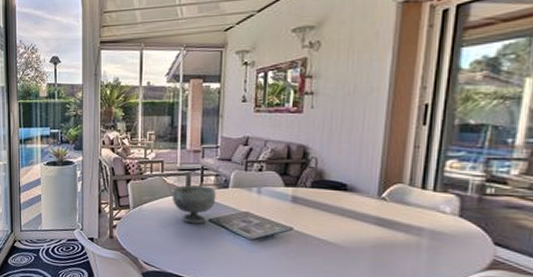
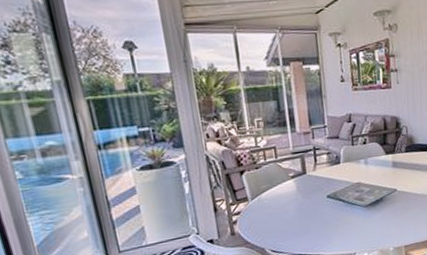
bowl: present [172,185,216,224] -> none [288,164,331,204]

